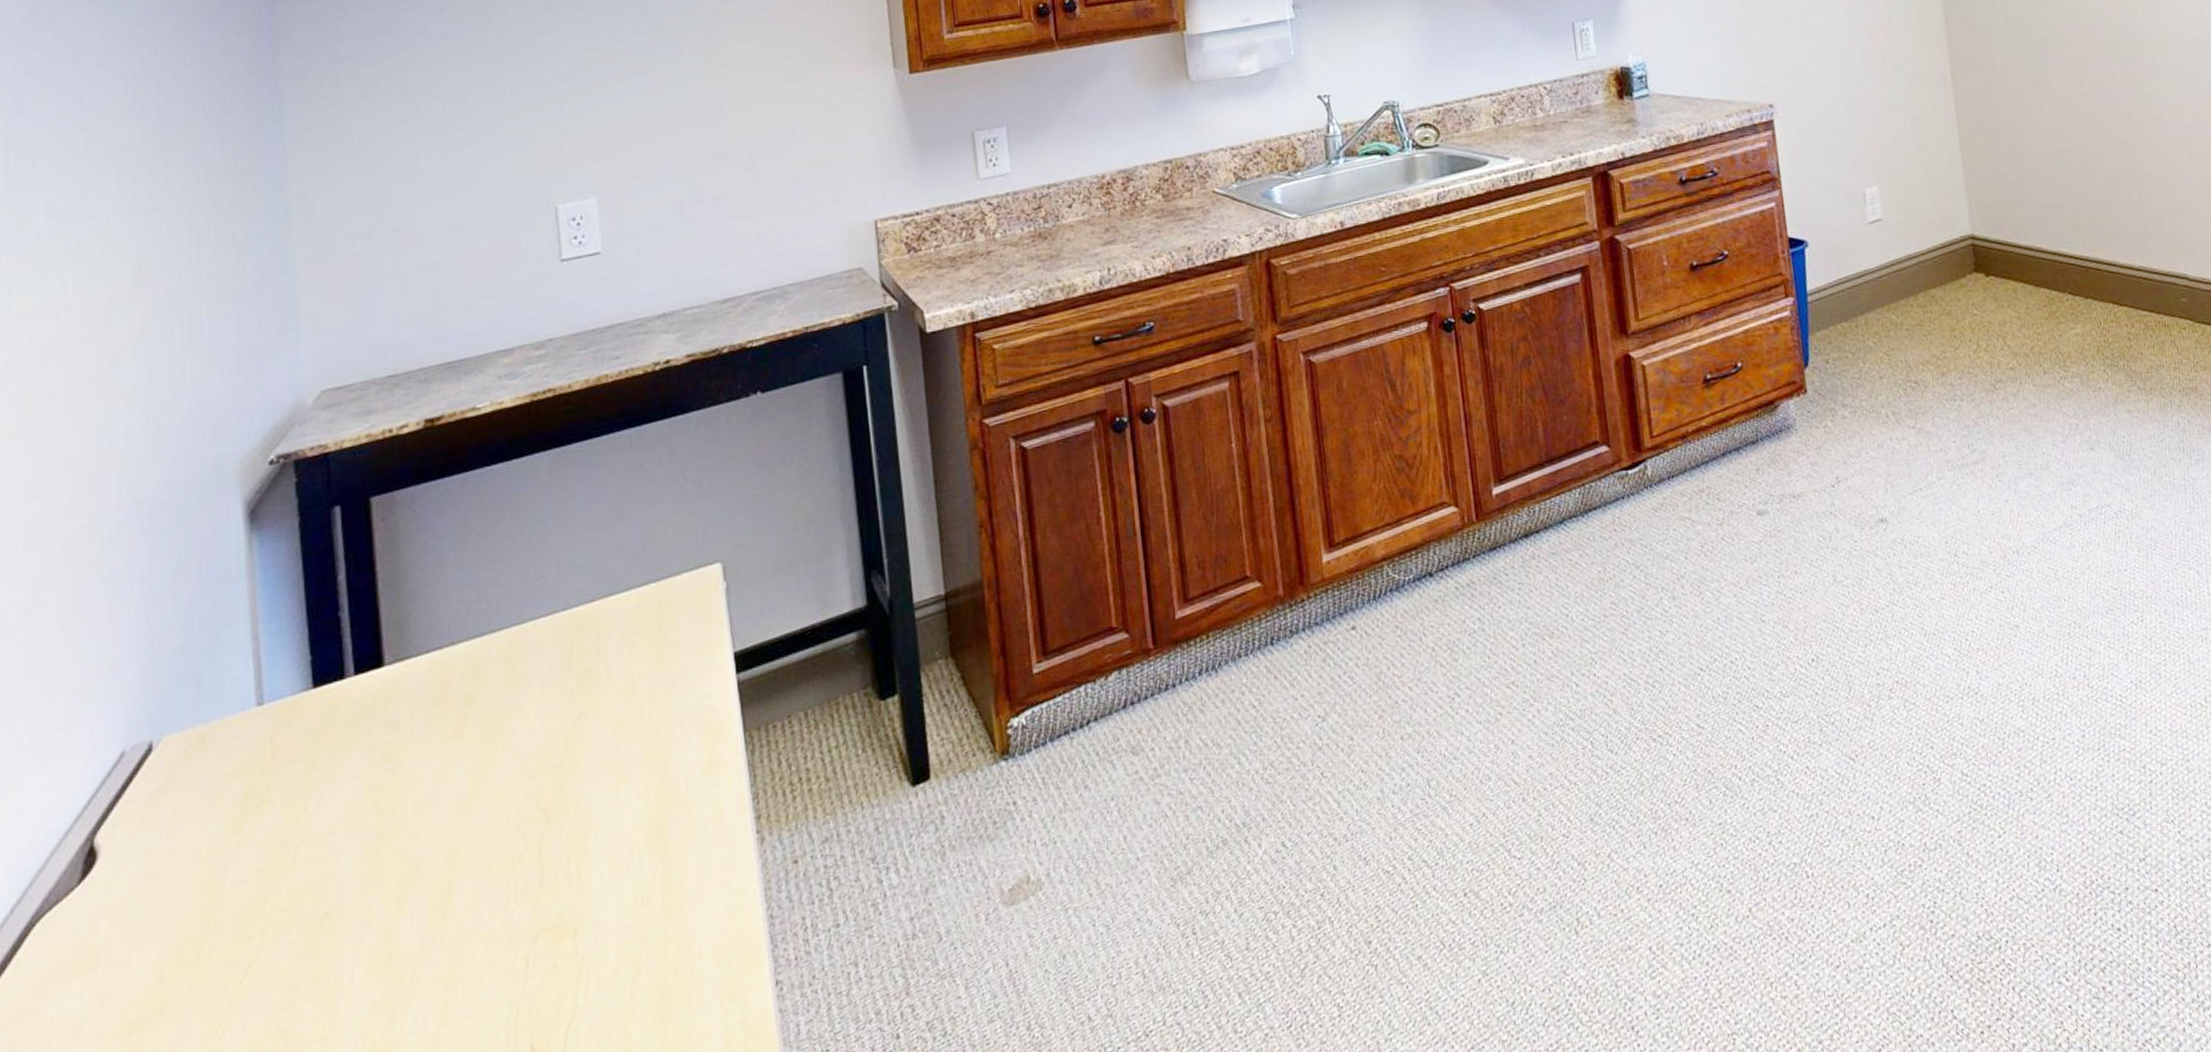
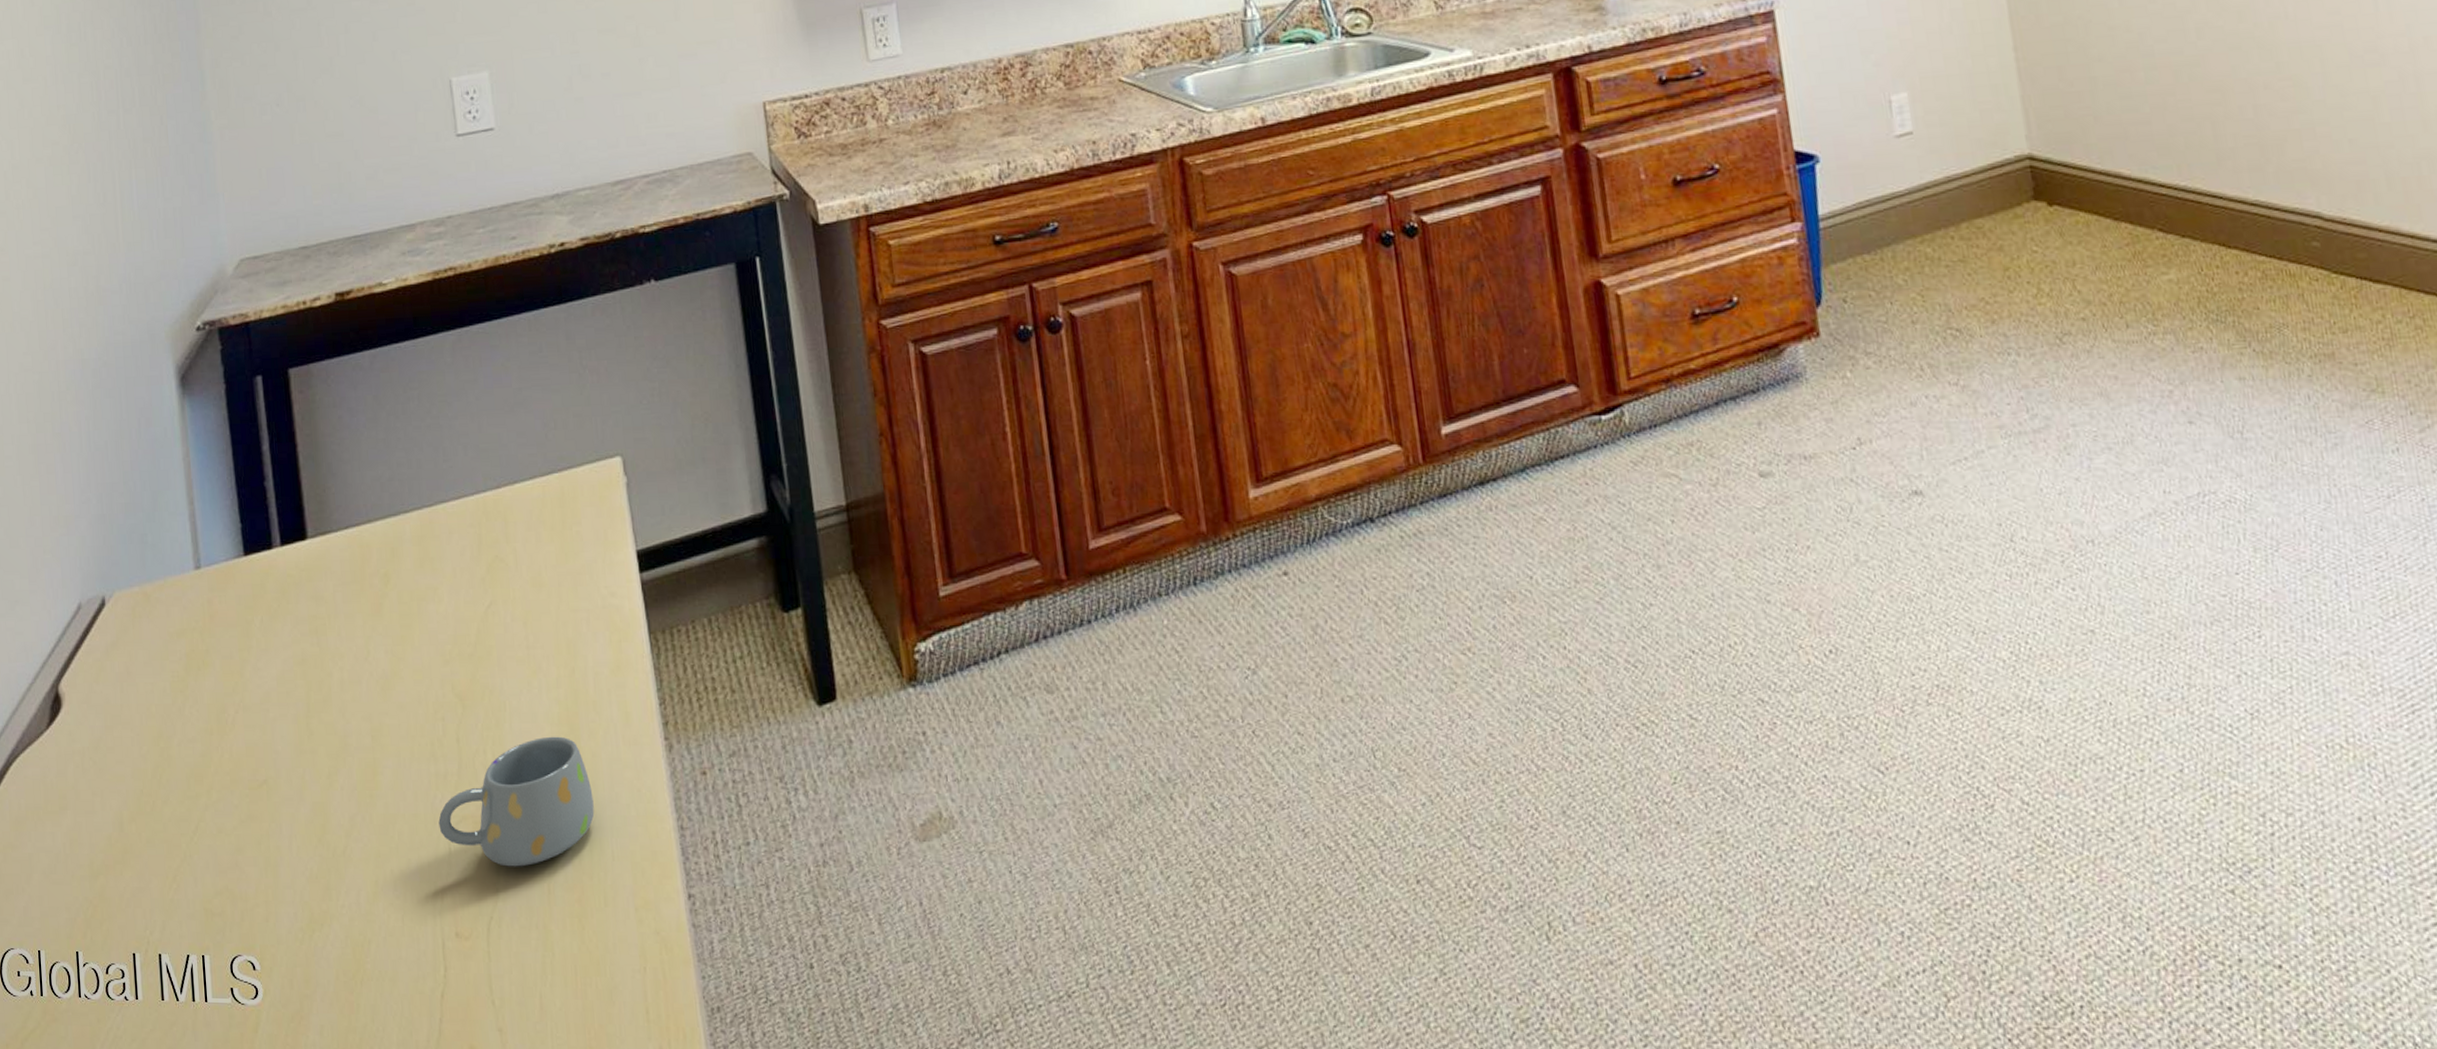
mug: none [516,839,682,974] -> present [438,736,595,867]

